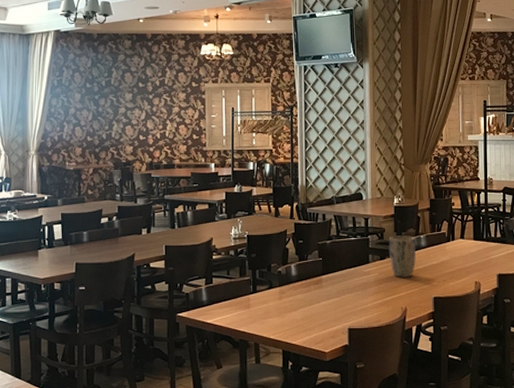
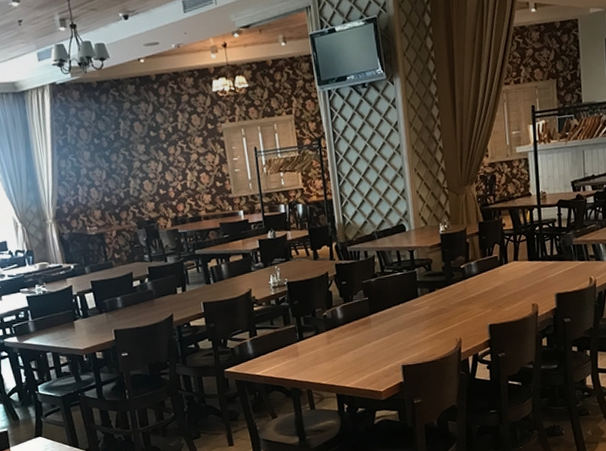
plant pot: present [389,235,416,277] -> none [437,264,468,309]

